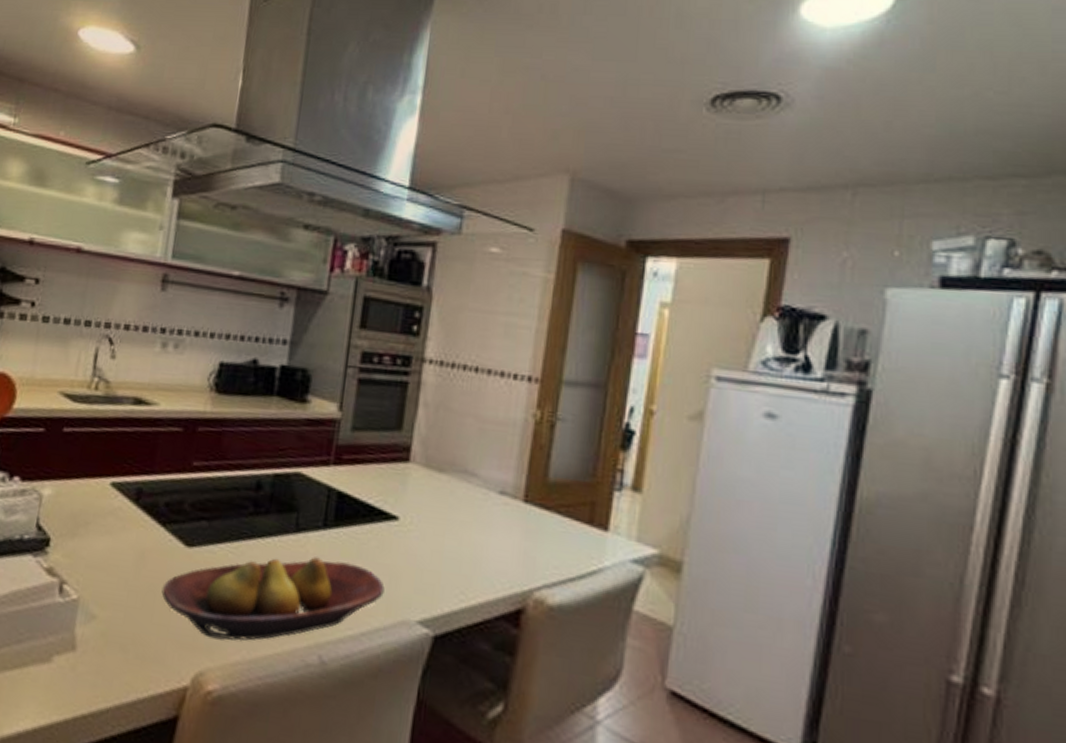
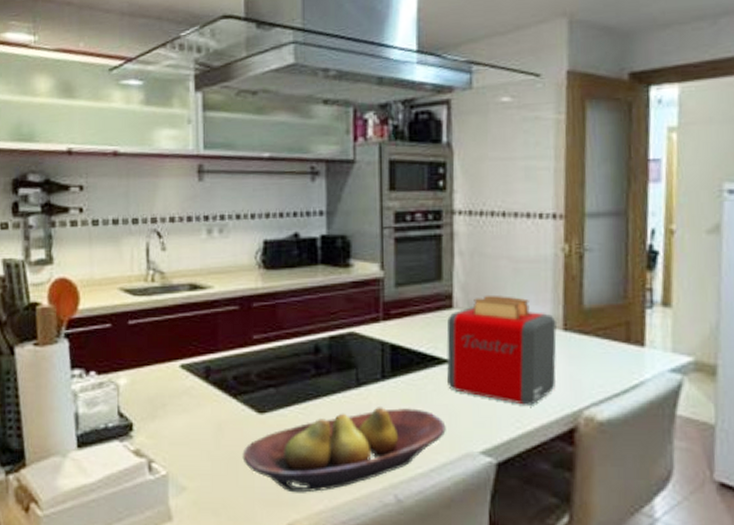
toaster: none [393,452,517,578] -> present [446,294,557,405]

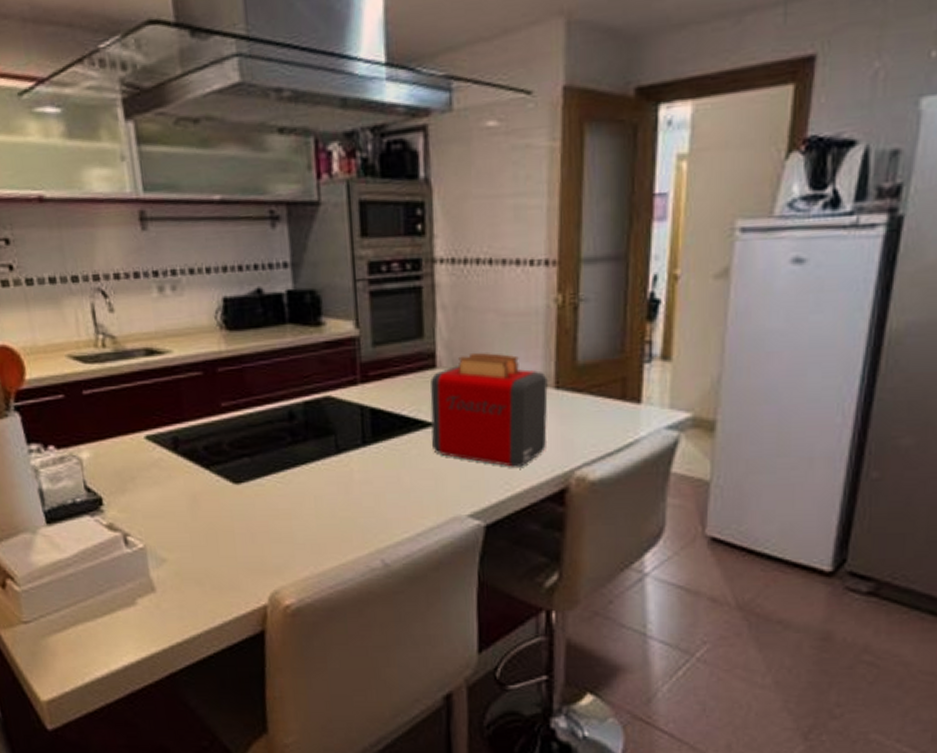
fruit bowl: present [242,407,446,493] -> none [221,473,432,561]

